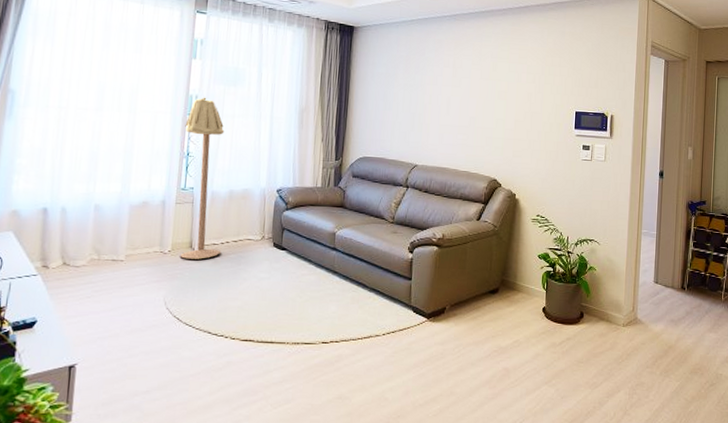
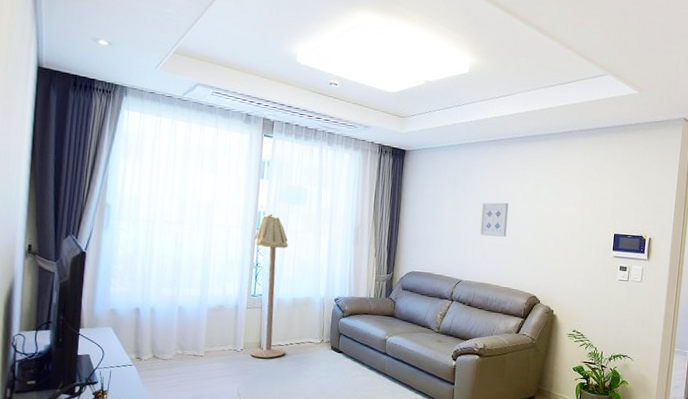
wall art: none [435,80,466,117] -> present [480,202,509,237]

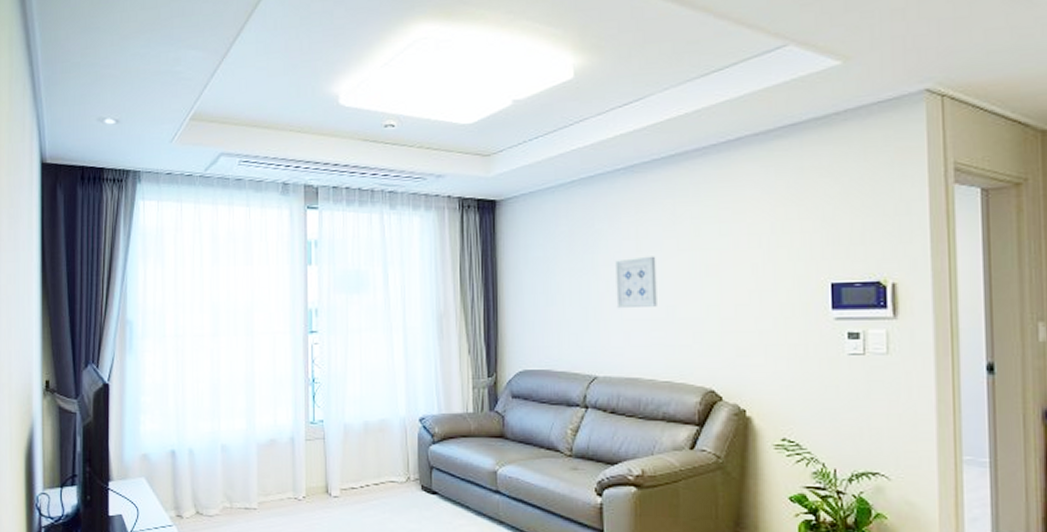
floor lamp: present [250,213,289,358] -> none [307,310,360,507]

